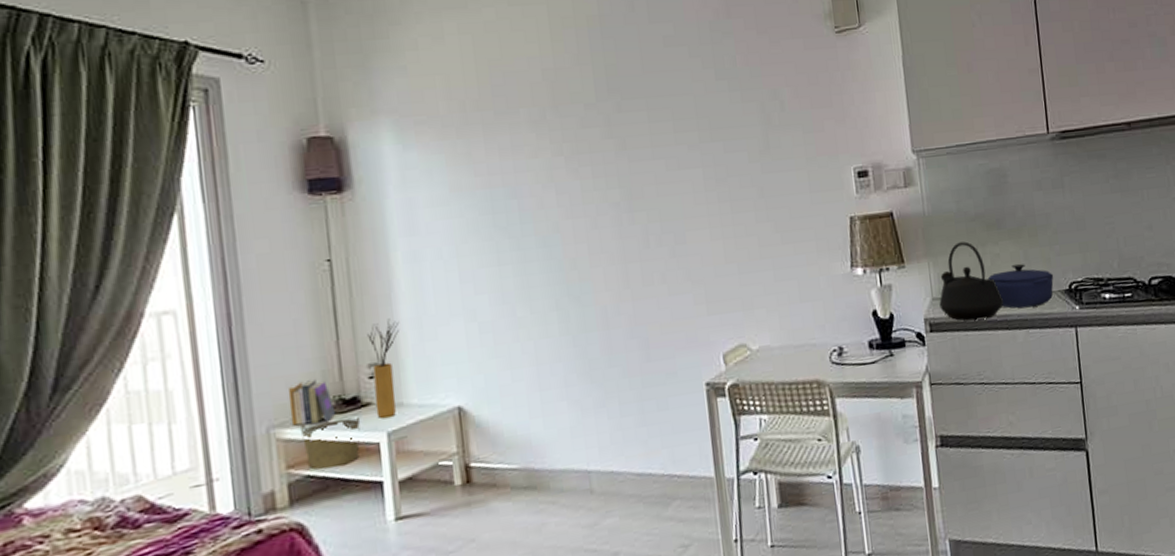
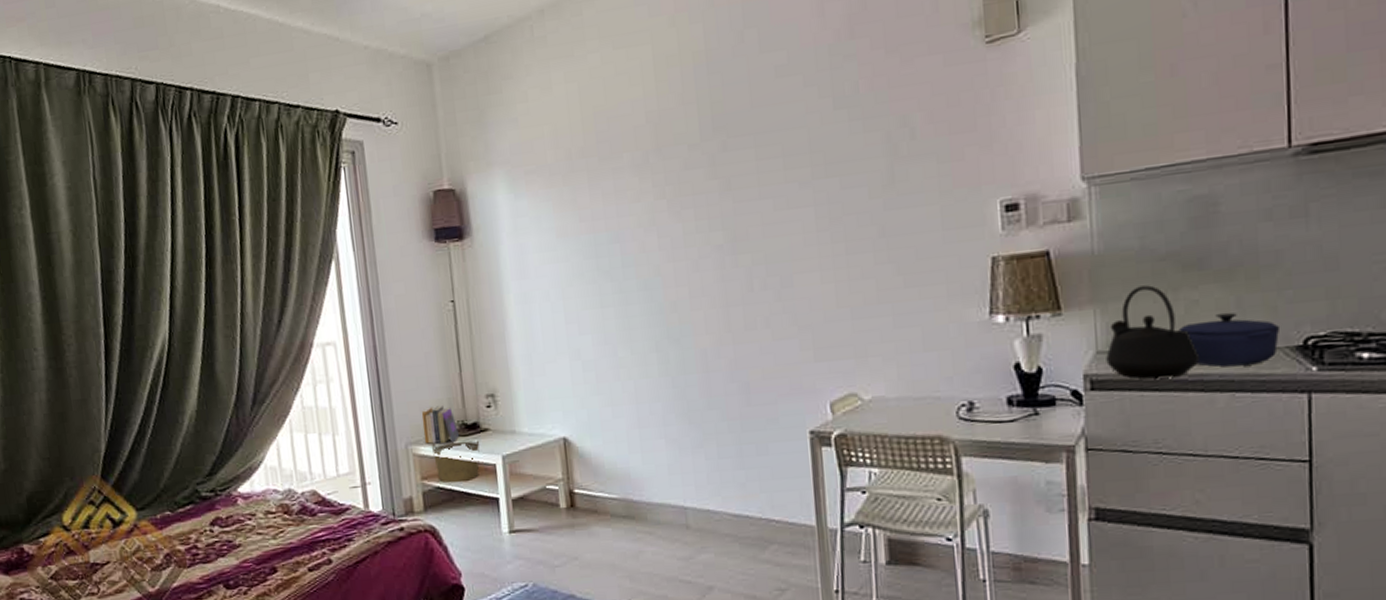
vase: present [367,318,400,418] -> none [485,354,512,443]

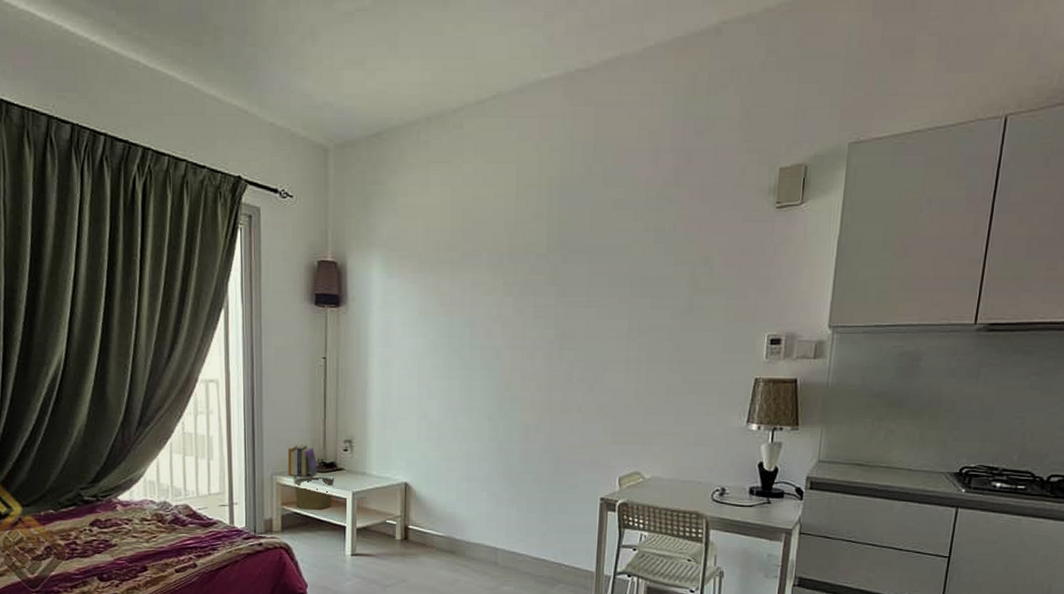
kettle: present [1106,285,1201,379] -> none [824,415,889,486]
cooking pot: present [1178,312,1281,367] -> none [877,442,947,483]

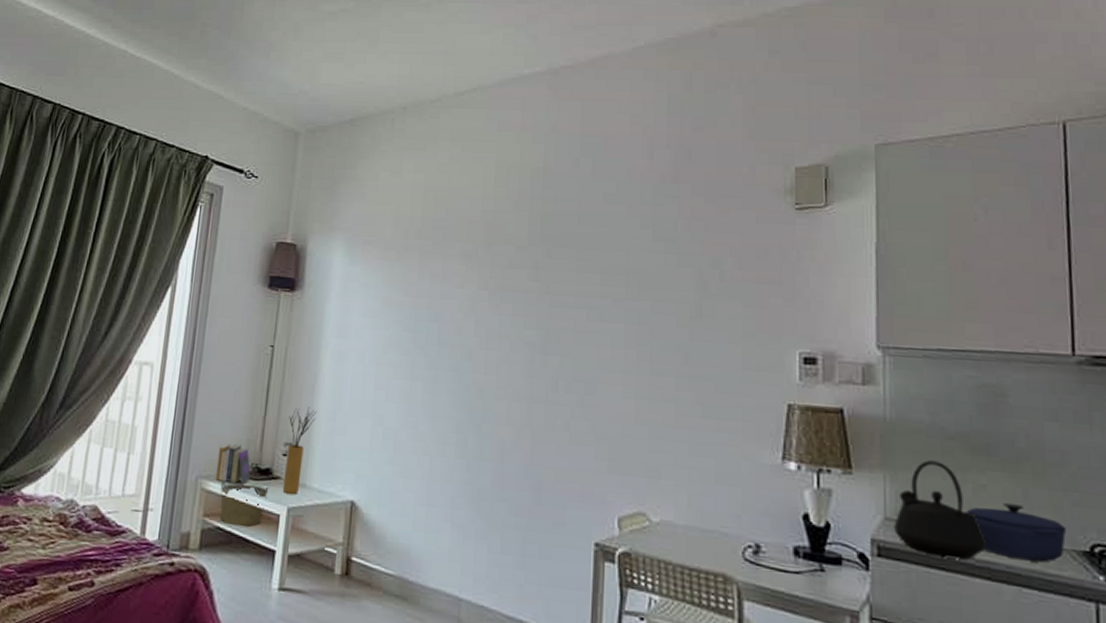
vase: none [346,408,370,481] -> present [282,406,317,494]
kettle: none [824,415,889,486] -> present [894,460,988,560]
cooking pot: none [877,442,947,483] -> present [965,502,1067,563]

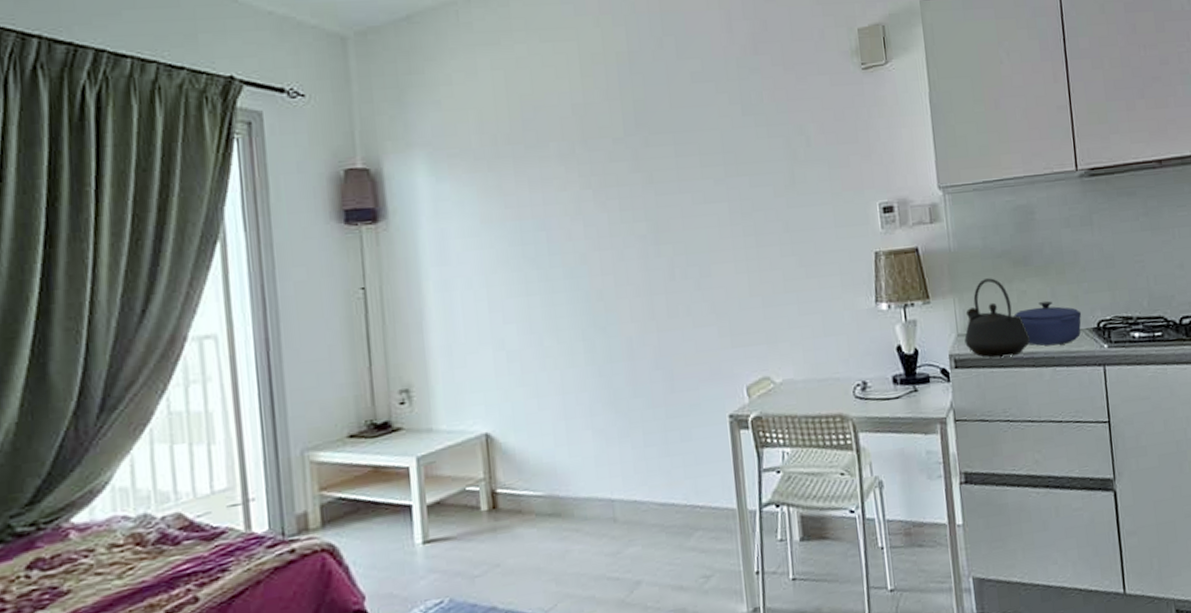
books: present [215,444,251,485] -> none [323,404,368,449]
basket: present [220,481,269,527] -> none [334,441,392,493]
vase: present [282,406,317,494] -> none [399,346,430,443]

